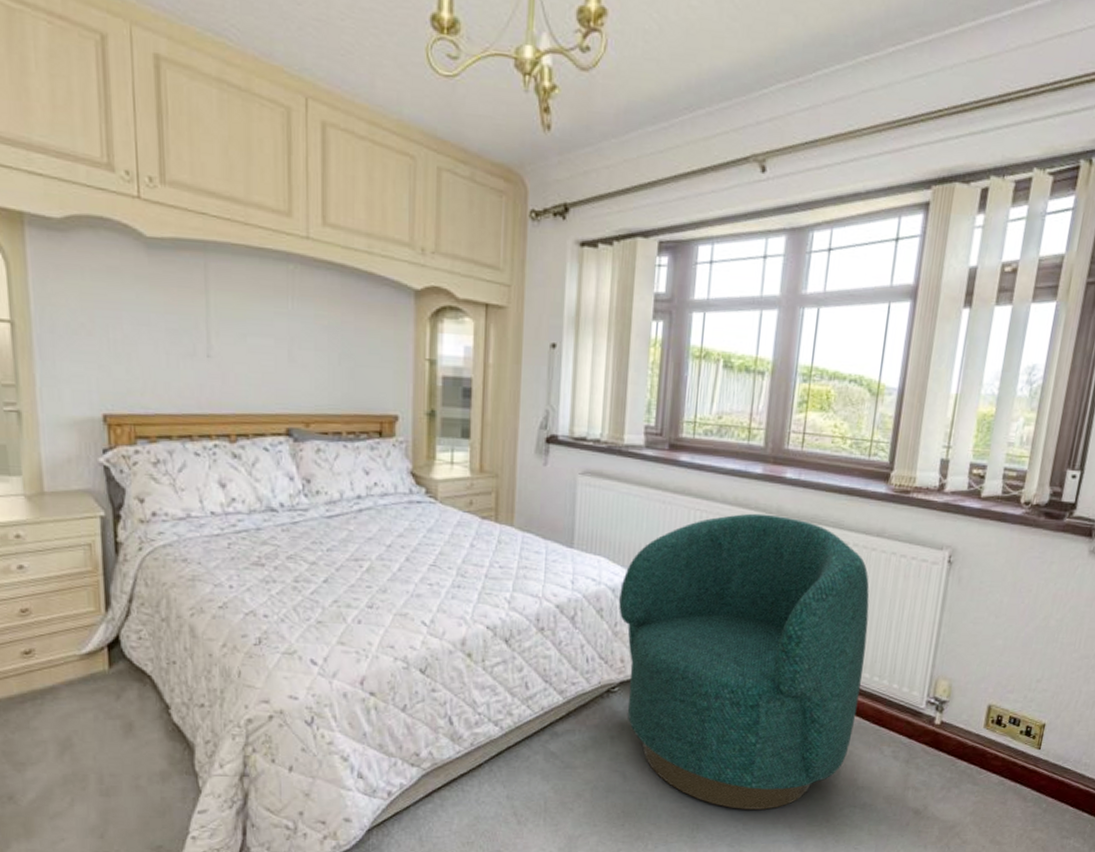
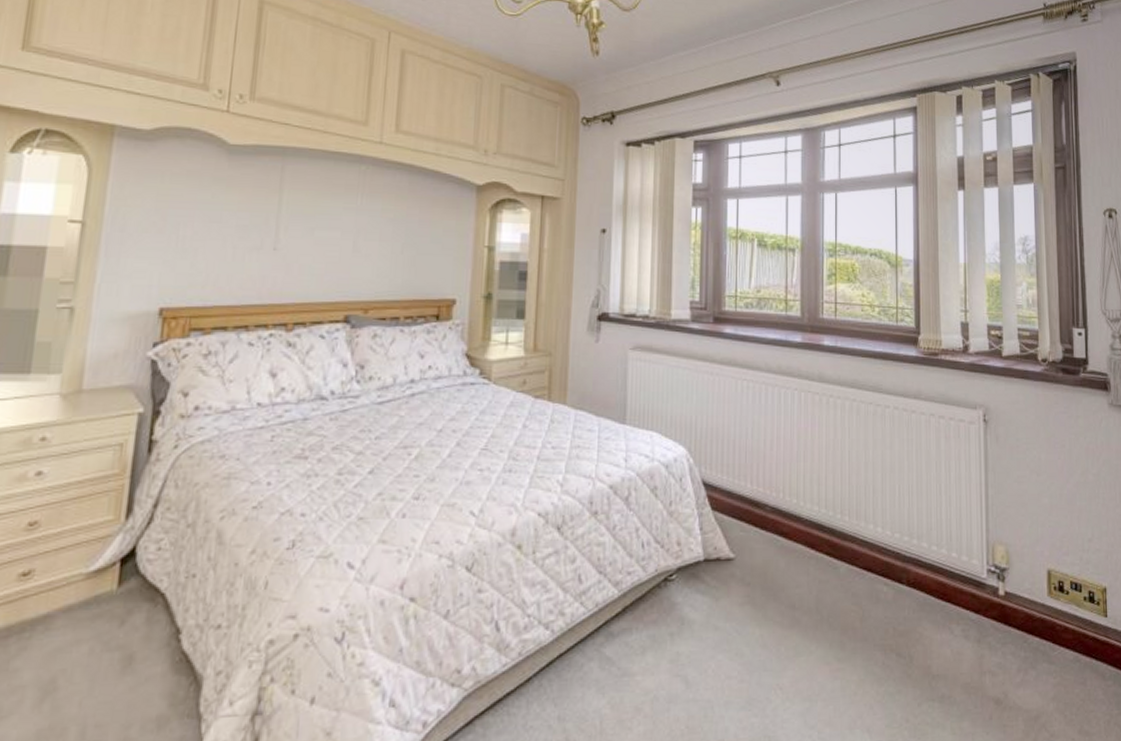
armchair: present [619,513,870,810] -> none [673,381,920,714]

